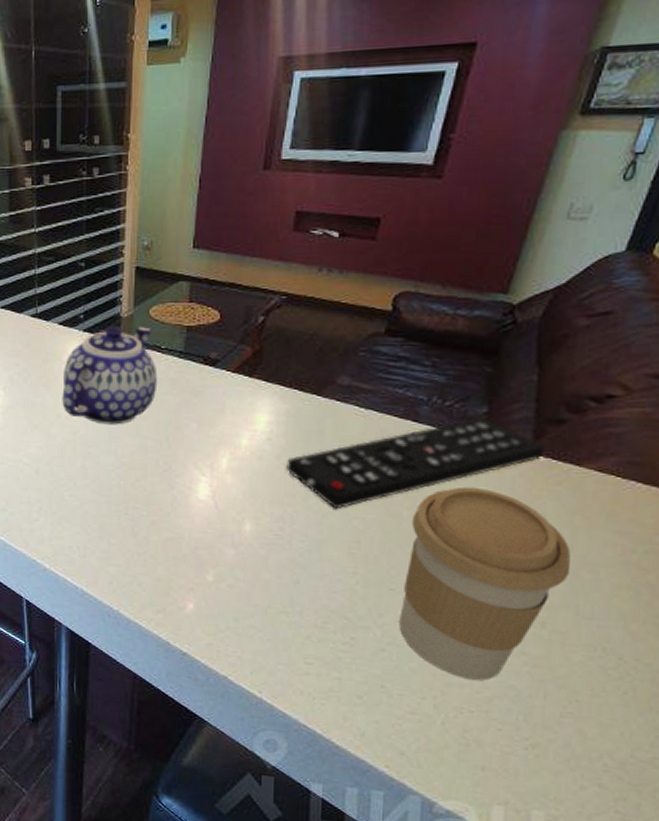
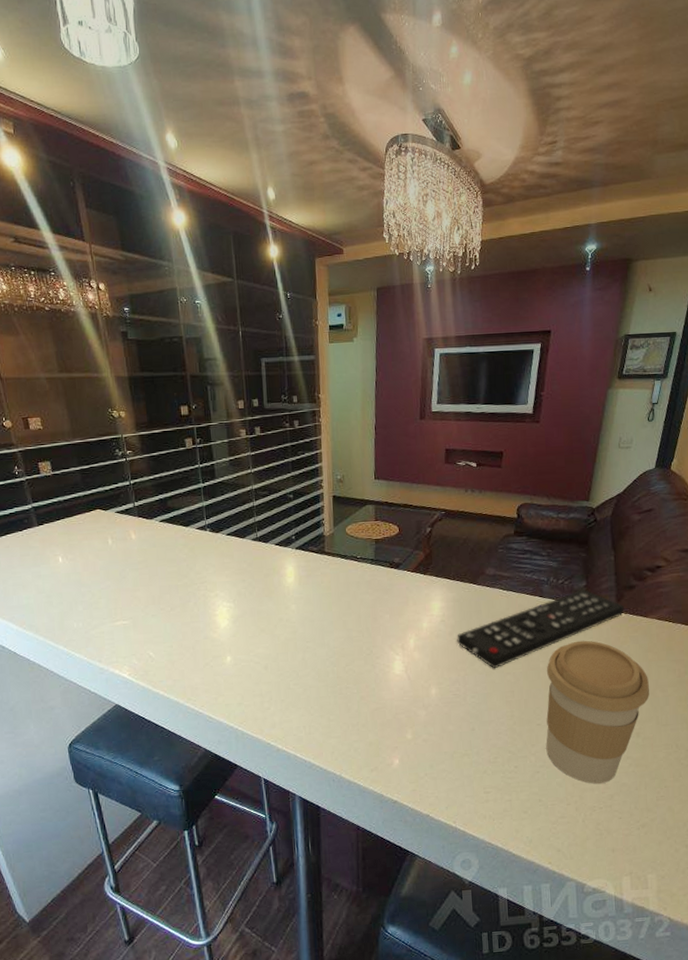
teapot: present [62,325,158,425] -> none [282,542,357,623]

